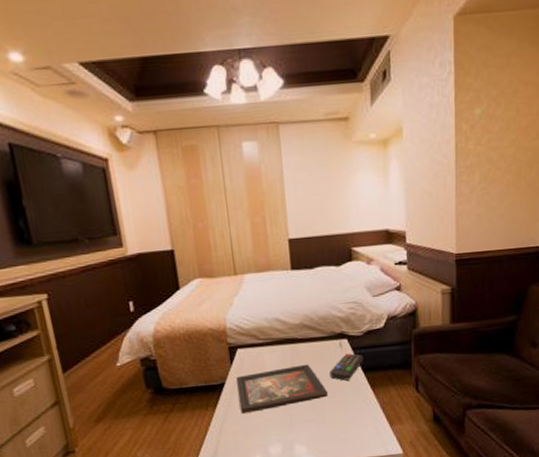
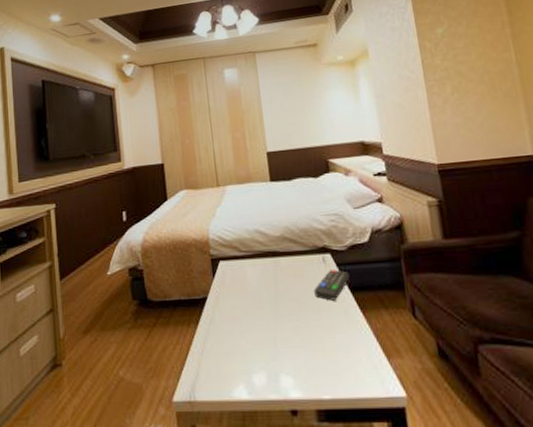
decorative tray: present [237,364,329,414] -> none [219,280,314,334]

